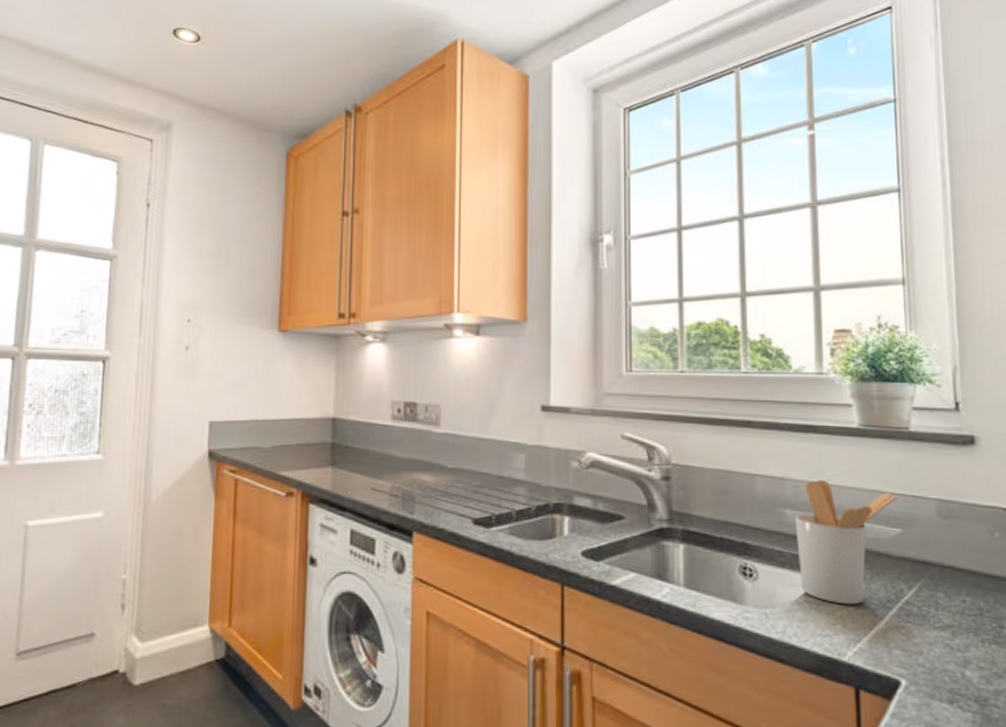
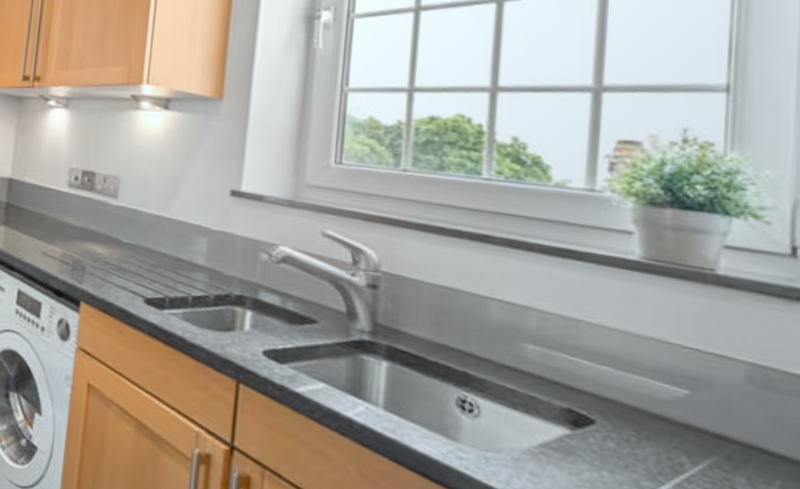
utensil holder: present [795,479,897,605] -> none [536,314,687,469]

